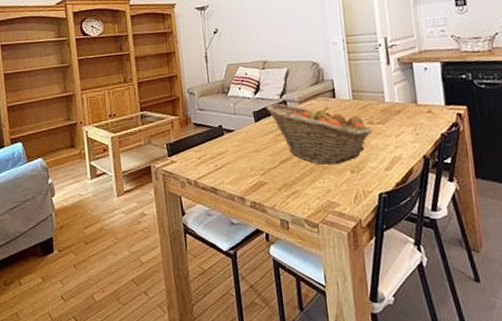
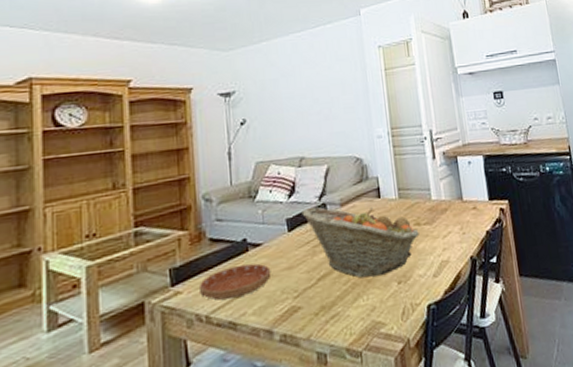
saucer: none [188,145,243,171] -> present [200,263,272,301]

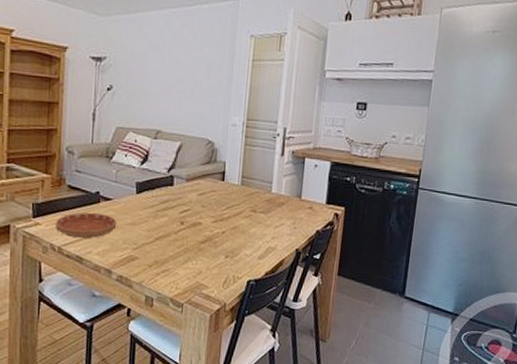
fruit basket: present [301,207,419,279] -> none [150,176,254,247]

